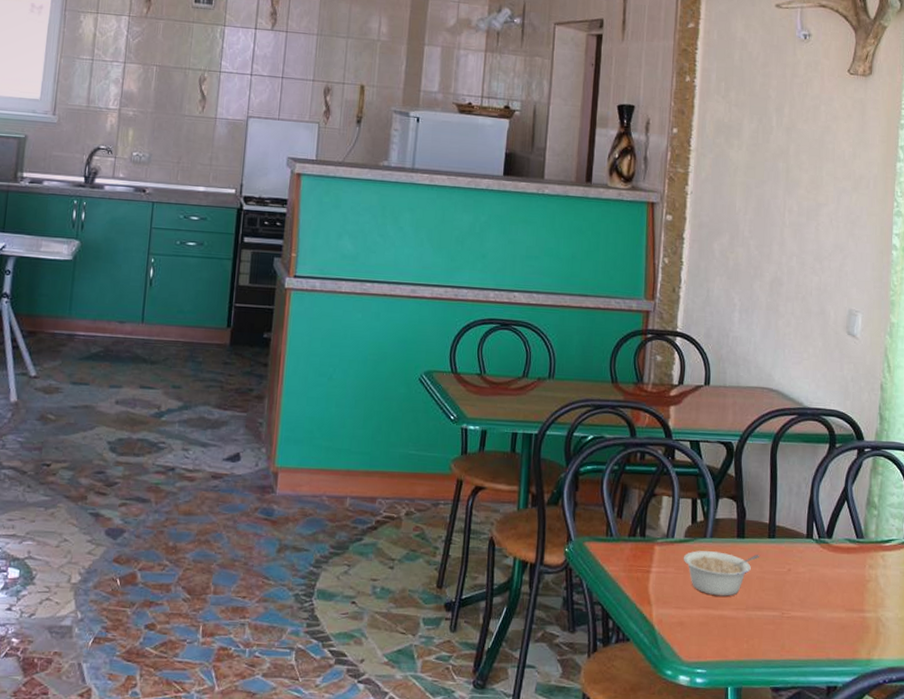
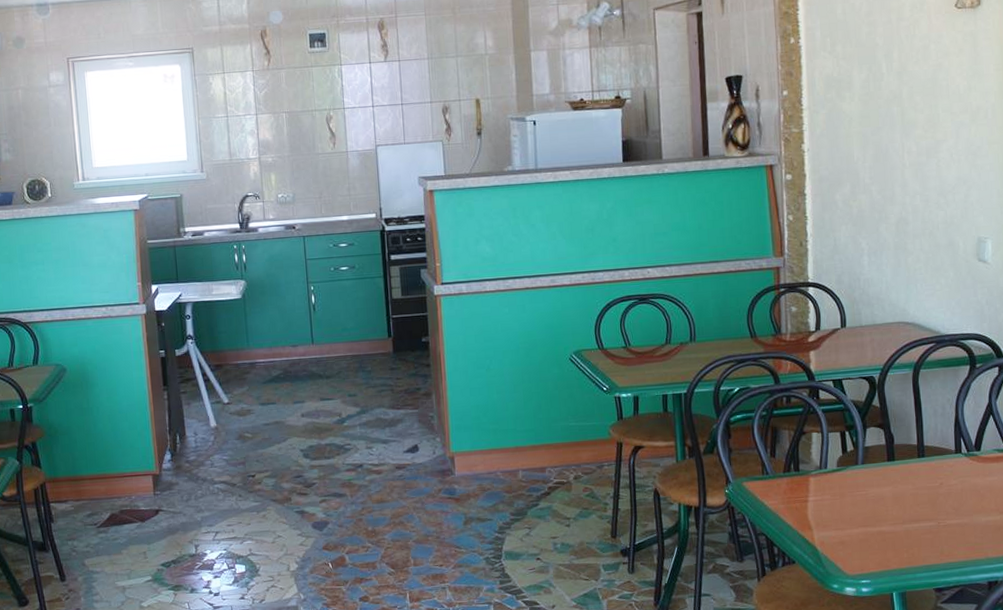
legume: present [683,551,759,597] -> none [837,474,911,515]

